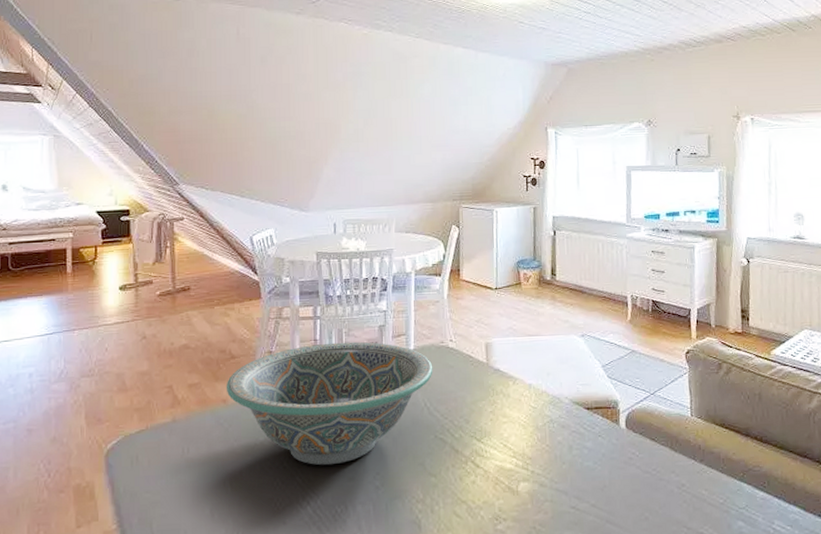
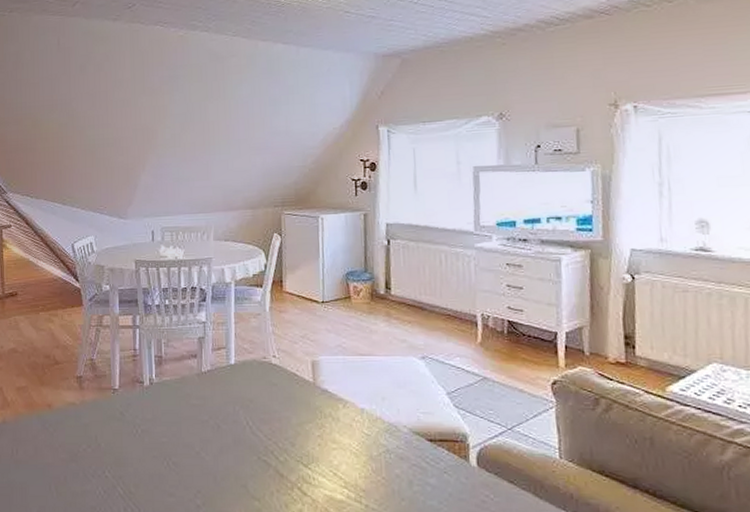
decorative bowl: present [226,341,433,466] -> none [50,353,255,479]

